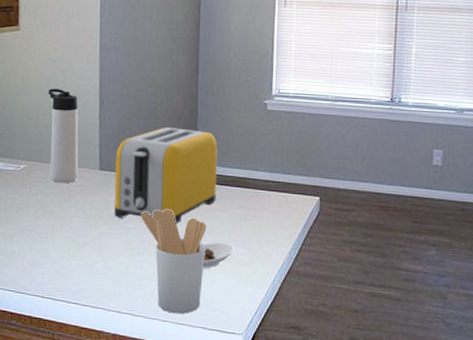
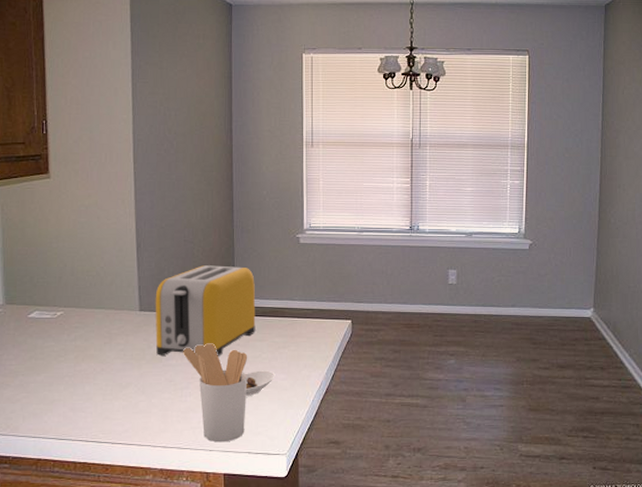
thermos bottle: present [48,88,79,184] -> none [83,234,118,327]

